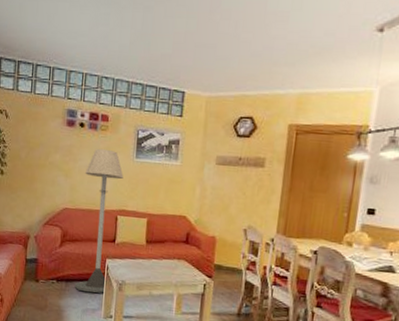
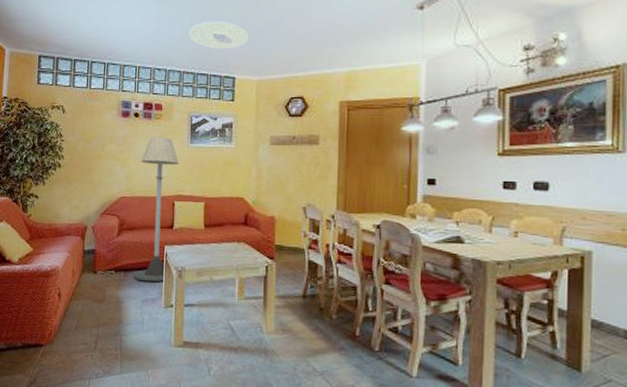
ceiling light: none [139,29,203,61] -> present [188,21,250,49]

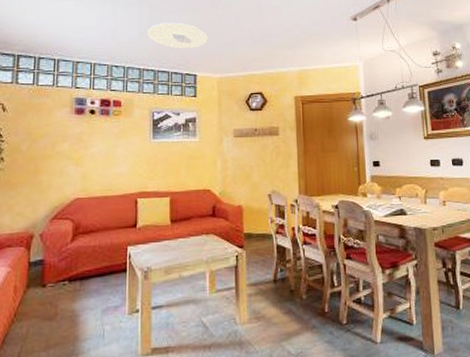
floor lamp: present [133,136,179,282] -> none [91,133,141,289]

